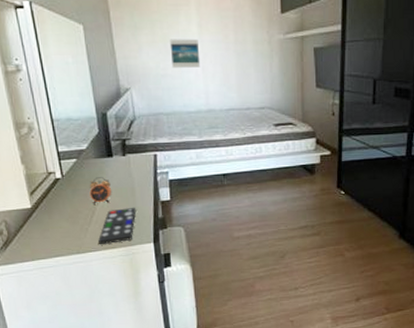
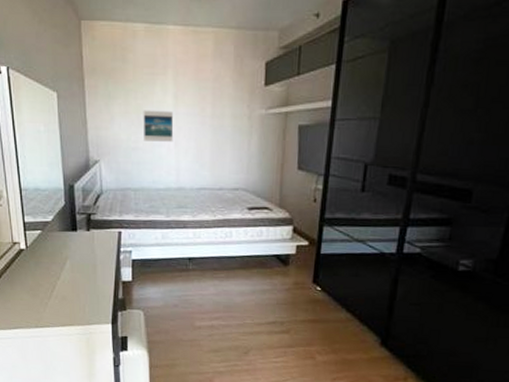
alarm clock: present [89,177,112,204] -> none [51,251,74,279]
remote control: present [98,207,137,245] -> none [57,284,97,321]

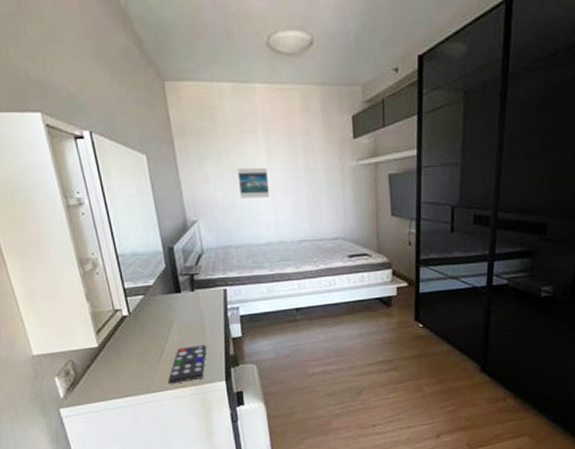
remote control: none [57,284,97,321] -> present [168,344,207,384]

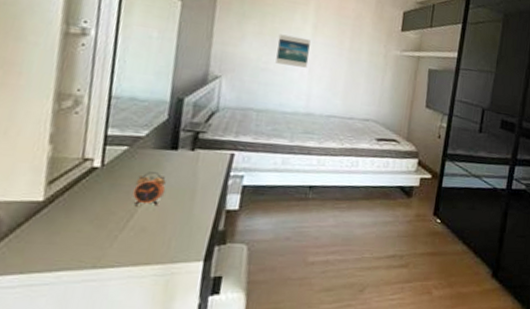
alarm clock: none [157,314,182,342] -> present [133,172,166,205]
remote control: present [168,344,207,384] -> none [127,213,192,259]

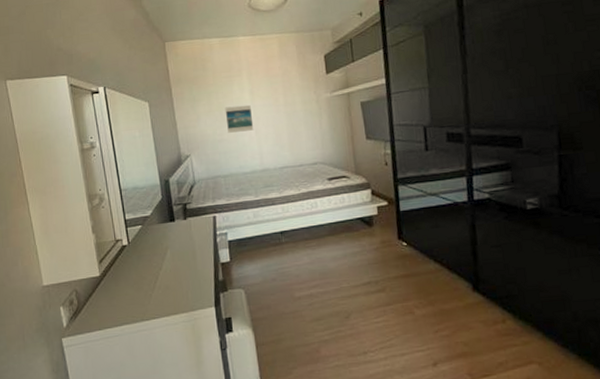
alarm clock: present [133,172,166,205] -> none [153,241,175,270]

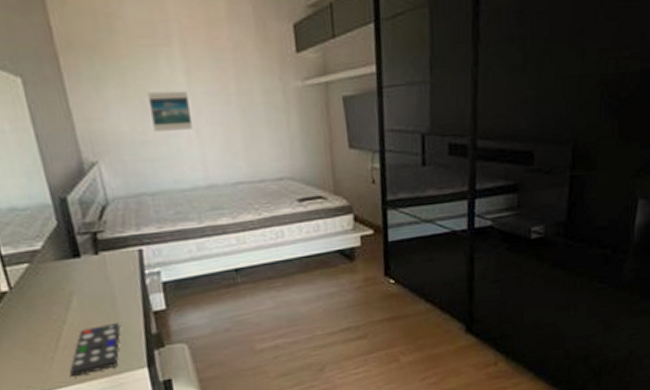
remote control: none [161,270,198,312] -> present [70,322,121,378]

